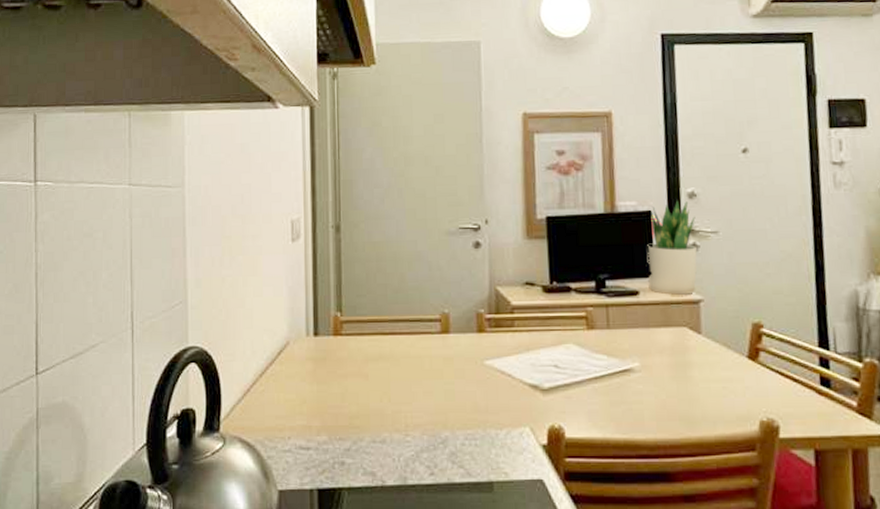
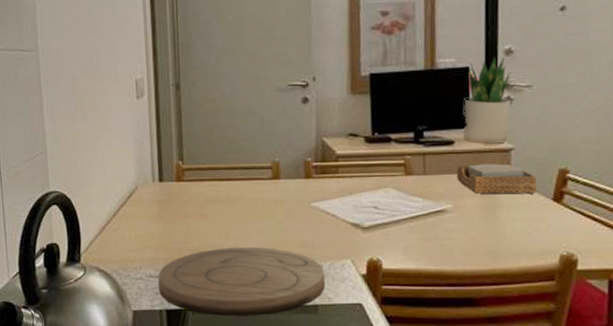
cutting board: none [310,412,502,496] -> present [158,247,326,316]
napkin holder: none [642,317,730,351] -> present [456,164,537,194]

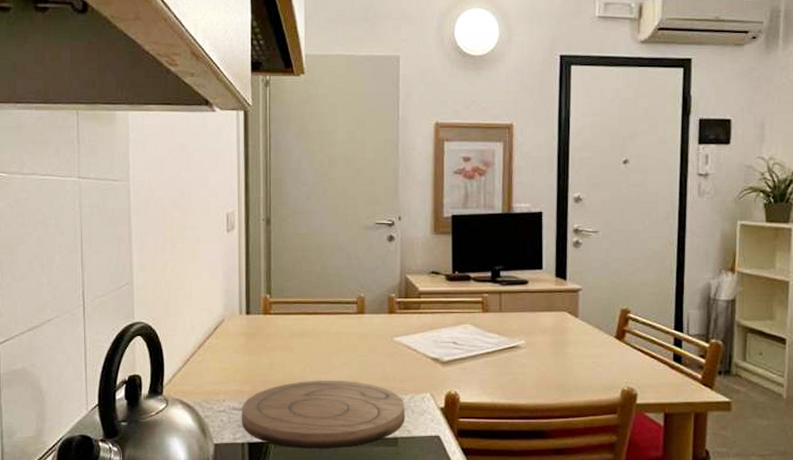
napkin holder: present [456,164,537,194] -> none [530,303,602,332]
planter: present [463,57,511,144] -> none [536,203,580,284]

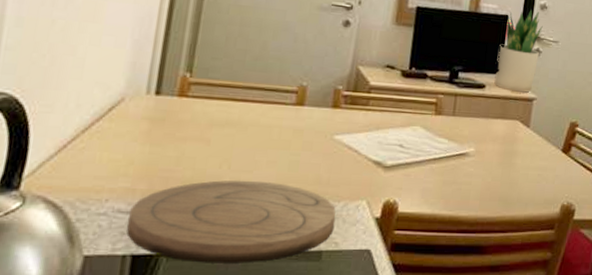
planter: none [536,203,580,284] -> present [494,9,543,93]

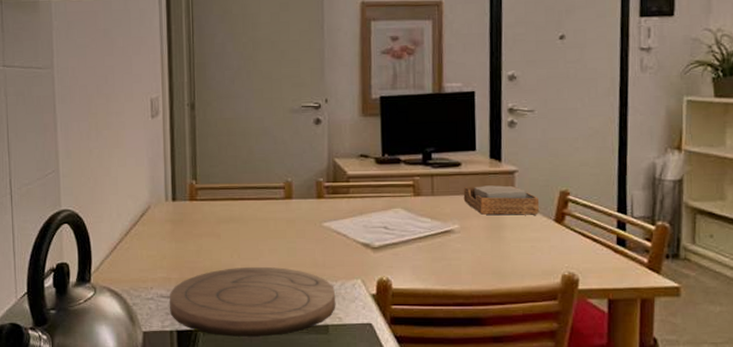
napkin holder: none [482,109,552,144] -> present [463,185,540,215]
planter: present [494,9,543,93] -> none [469,82,514,166]

